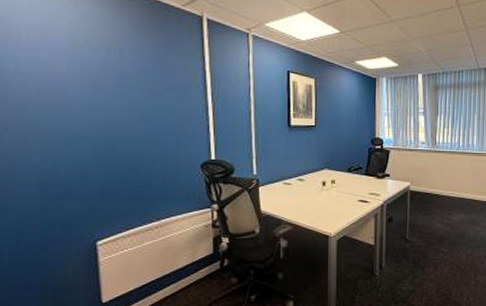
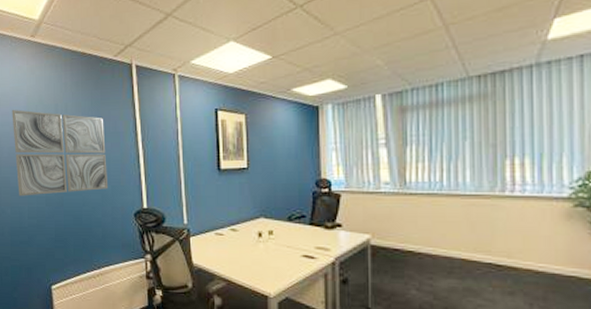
wall art: none [44,46,172,145] -> present [12,110,109,196]

